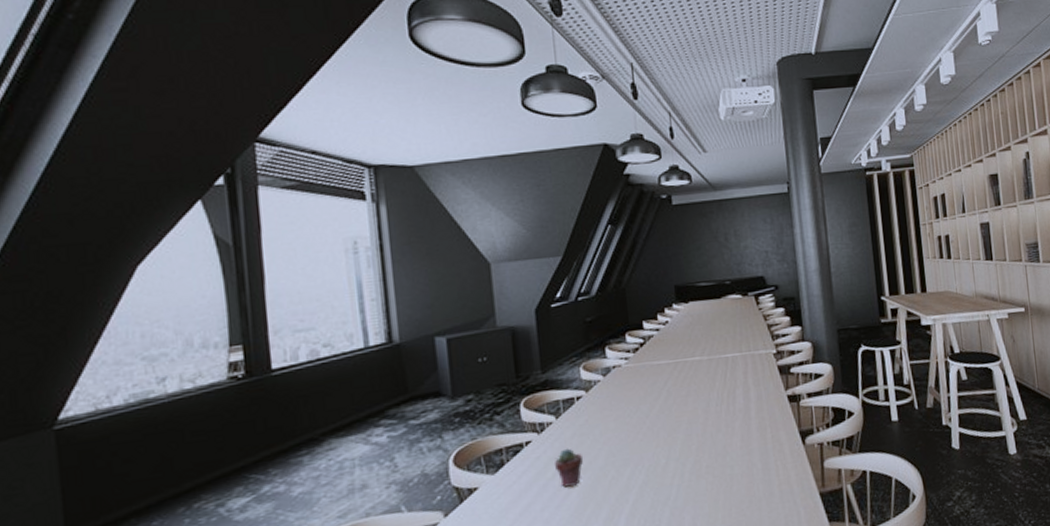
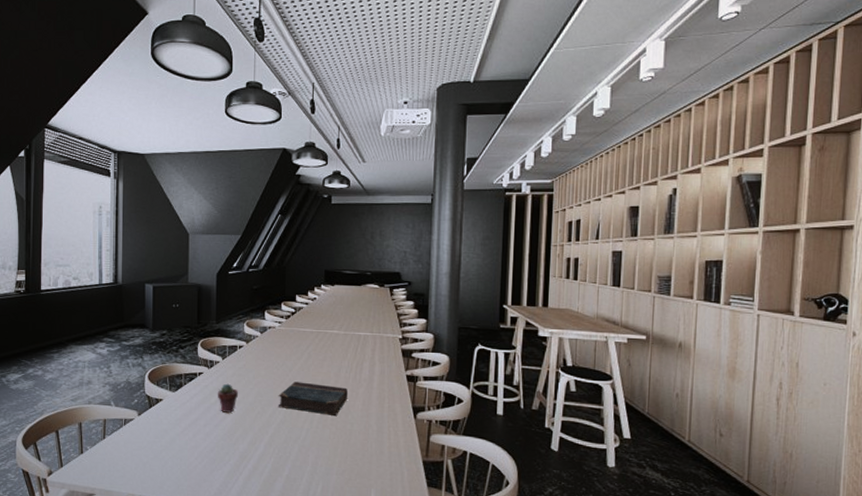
book: none [635,424,723,466] -> present [278,382,349,416]

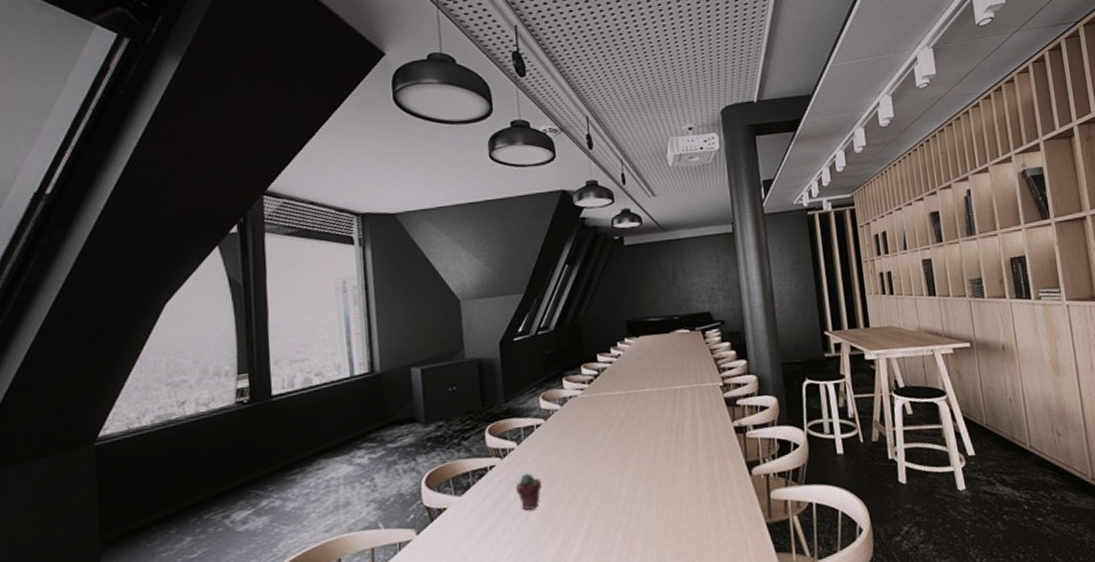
book: present [278,382,349,416] -> none [590,453,672,492]

